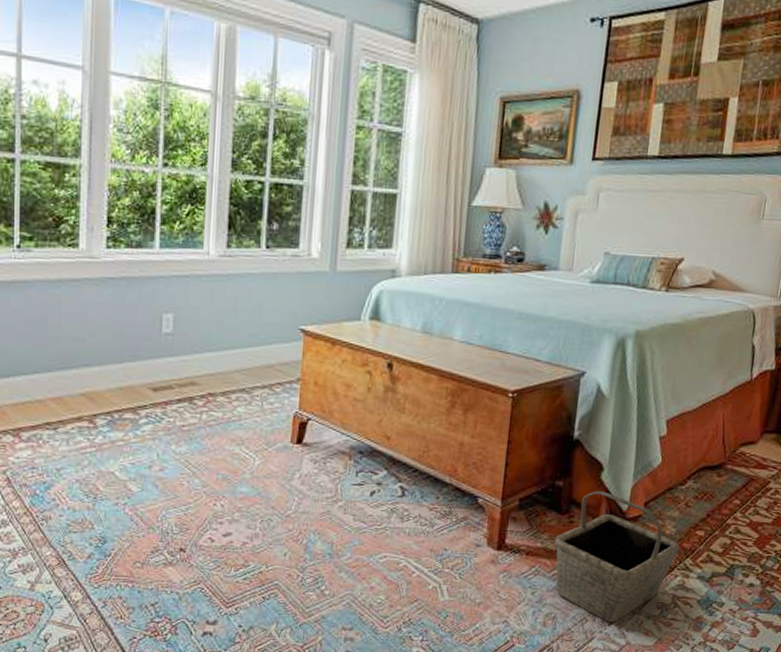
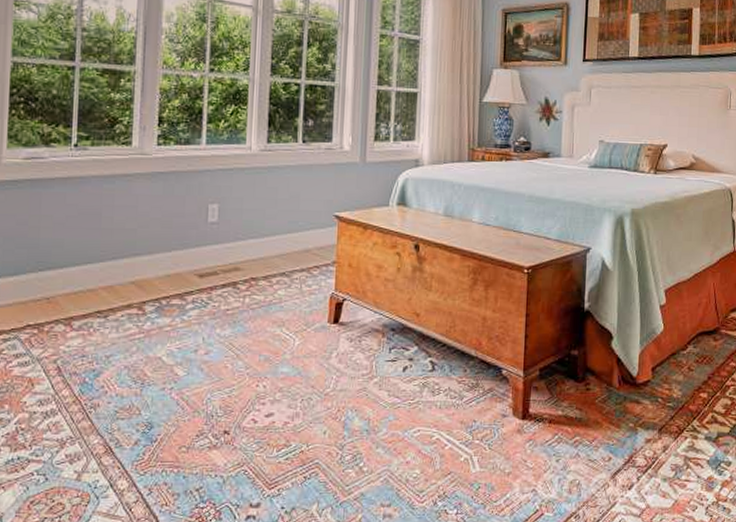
basket: present [555,491,680,623] -> none [574,359,687,487]

